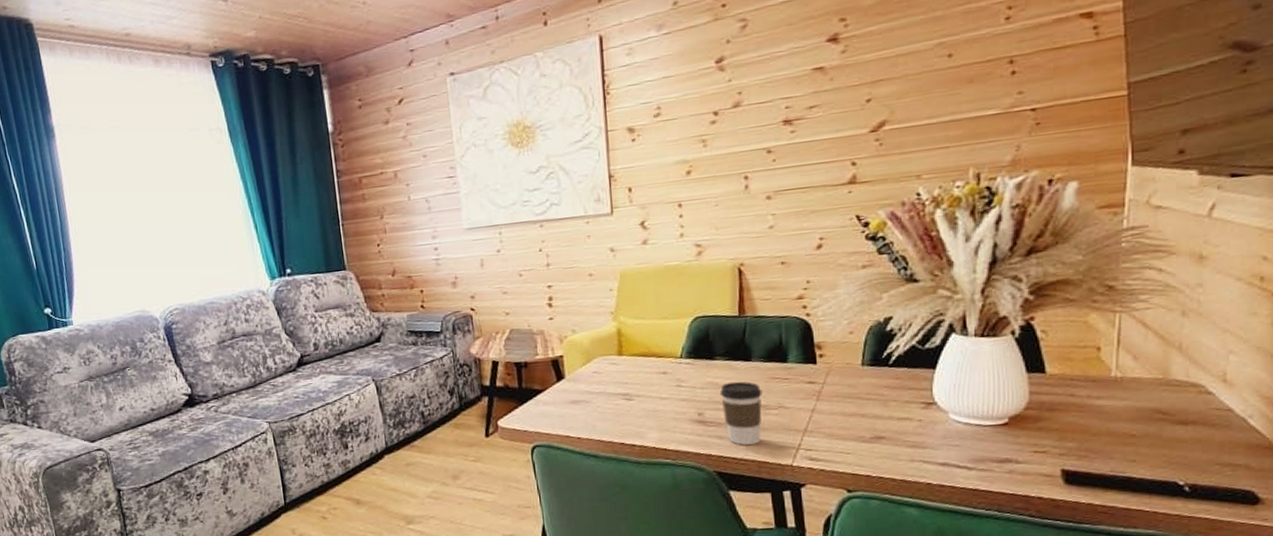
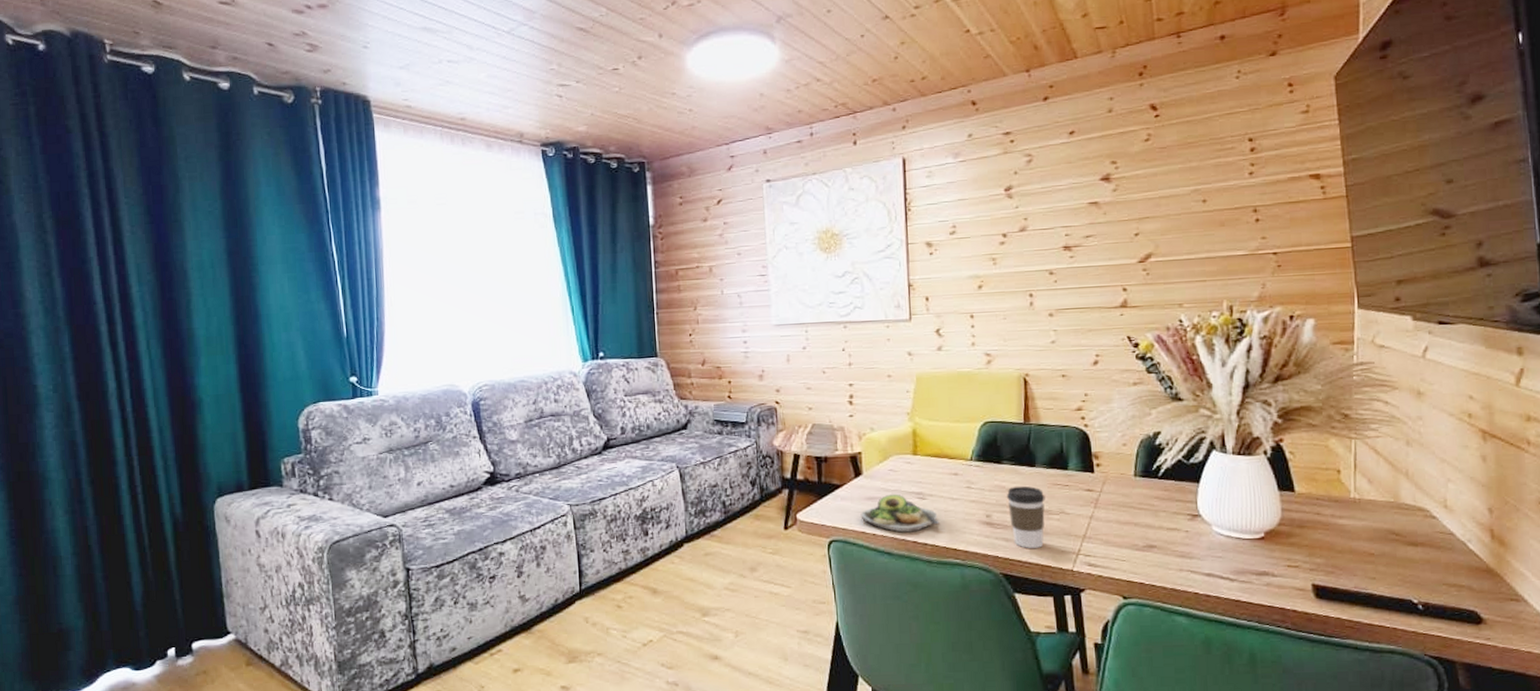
salad plate: none [564,396,648,435] -> present [860,493,940,533]

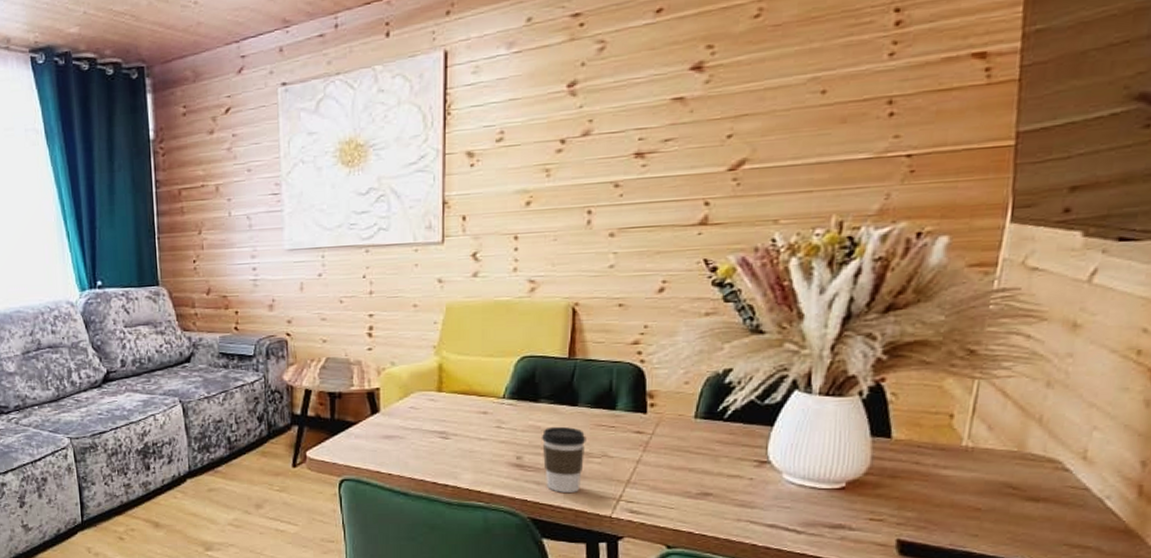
salad plate: present [860,493,940,533] -> none [376,432,463,473]

